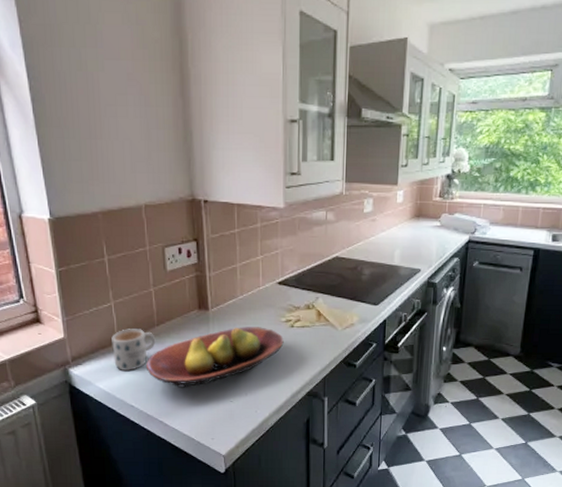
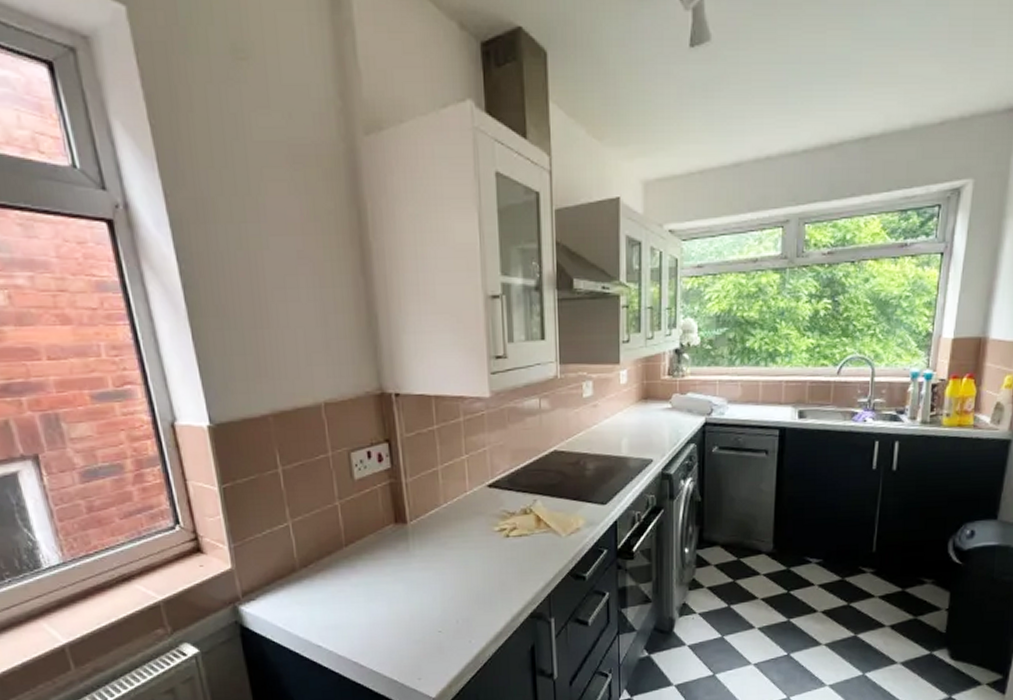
mug: present [111,329,156,371] -> none [290,551,345,604]
fruit bowl: present [147,327,284,388] -> none [334,539,499,620]

